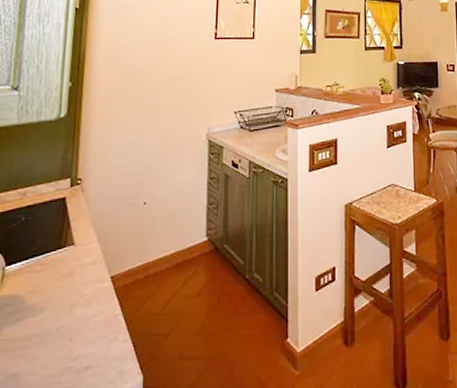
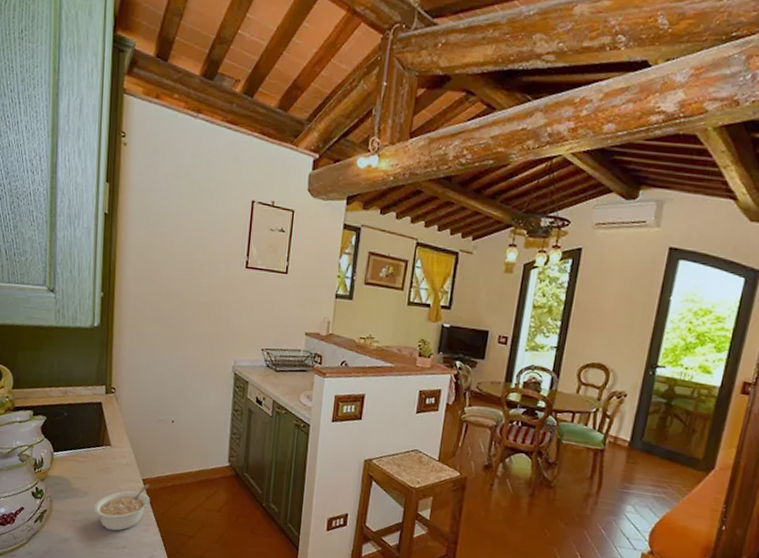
legume: none [51,281,120,350] -> present [93,484,150,531]

